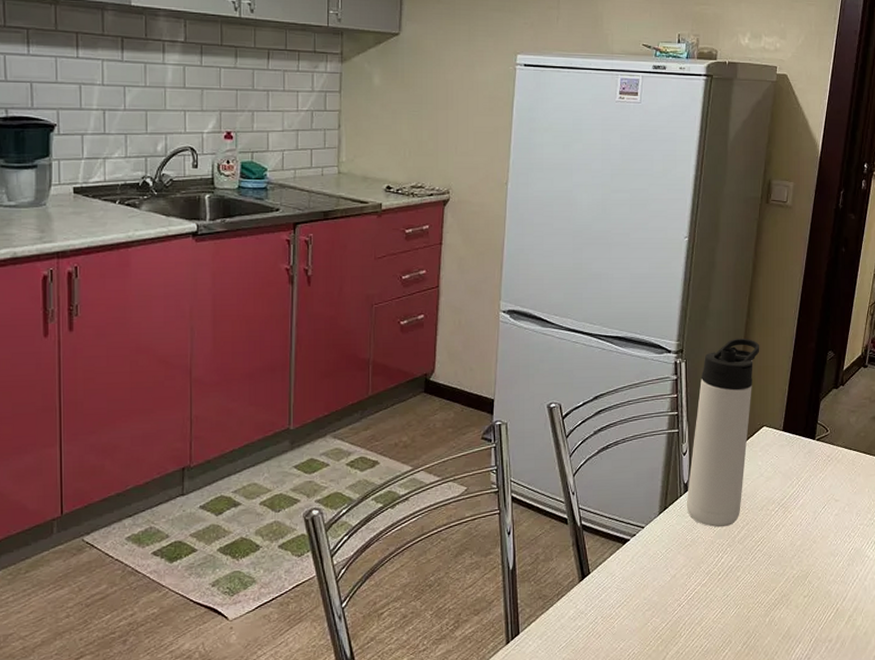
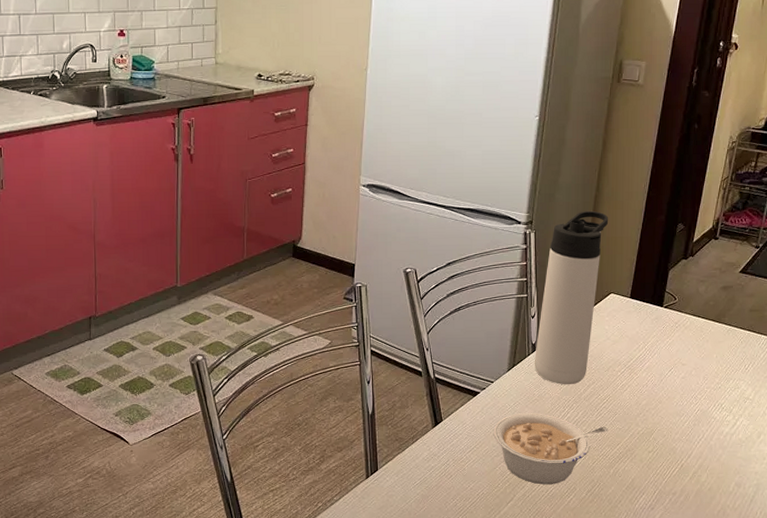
legume: none [644,559,763,640] -> present [493,413,608,485]

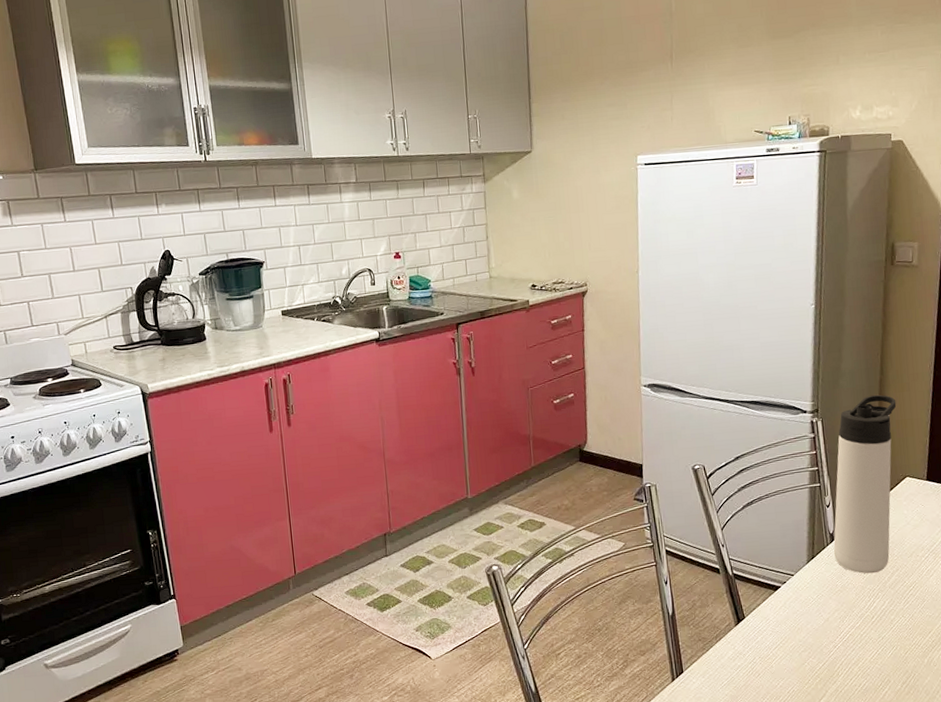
legume: present [493,413,608,485] -> none [798,604,918,679]

